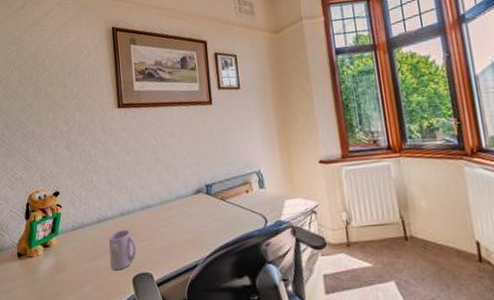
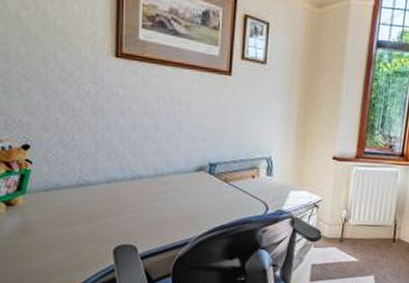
mug: present [109,230,137,271] -> none [88,198,121,240]

